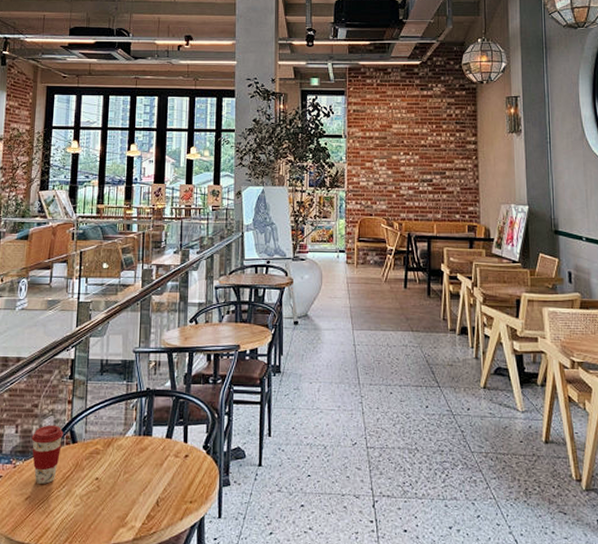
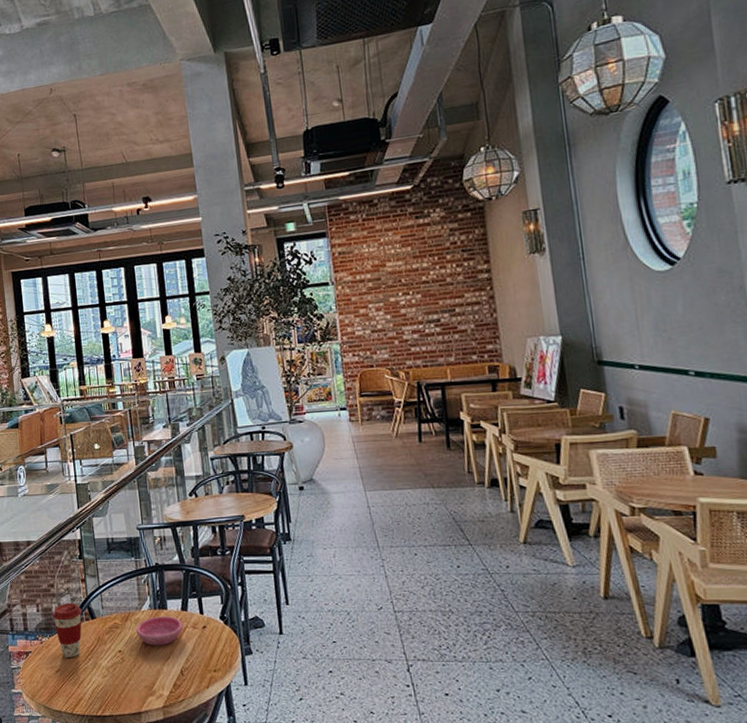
saucer: none [116,443,165,474] -> present [135,616,183,646]

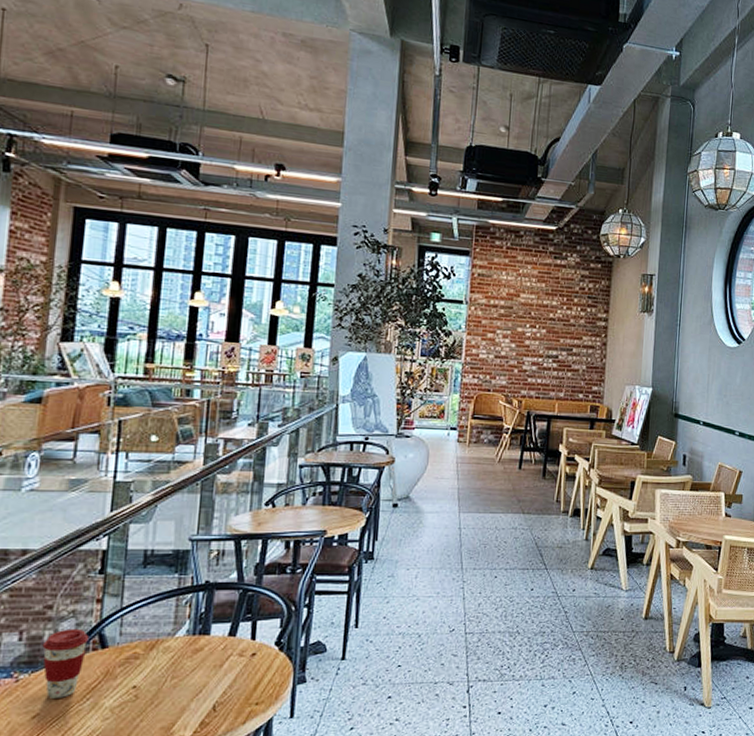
saucer: present [135,616,183,646] -> none [162,643,227,679]

